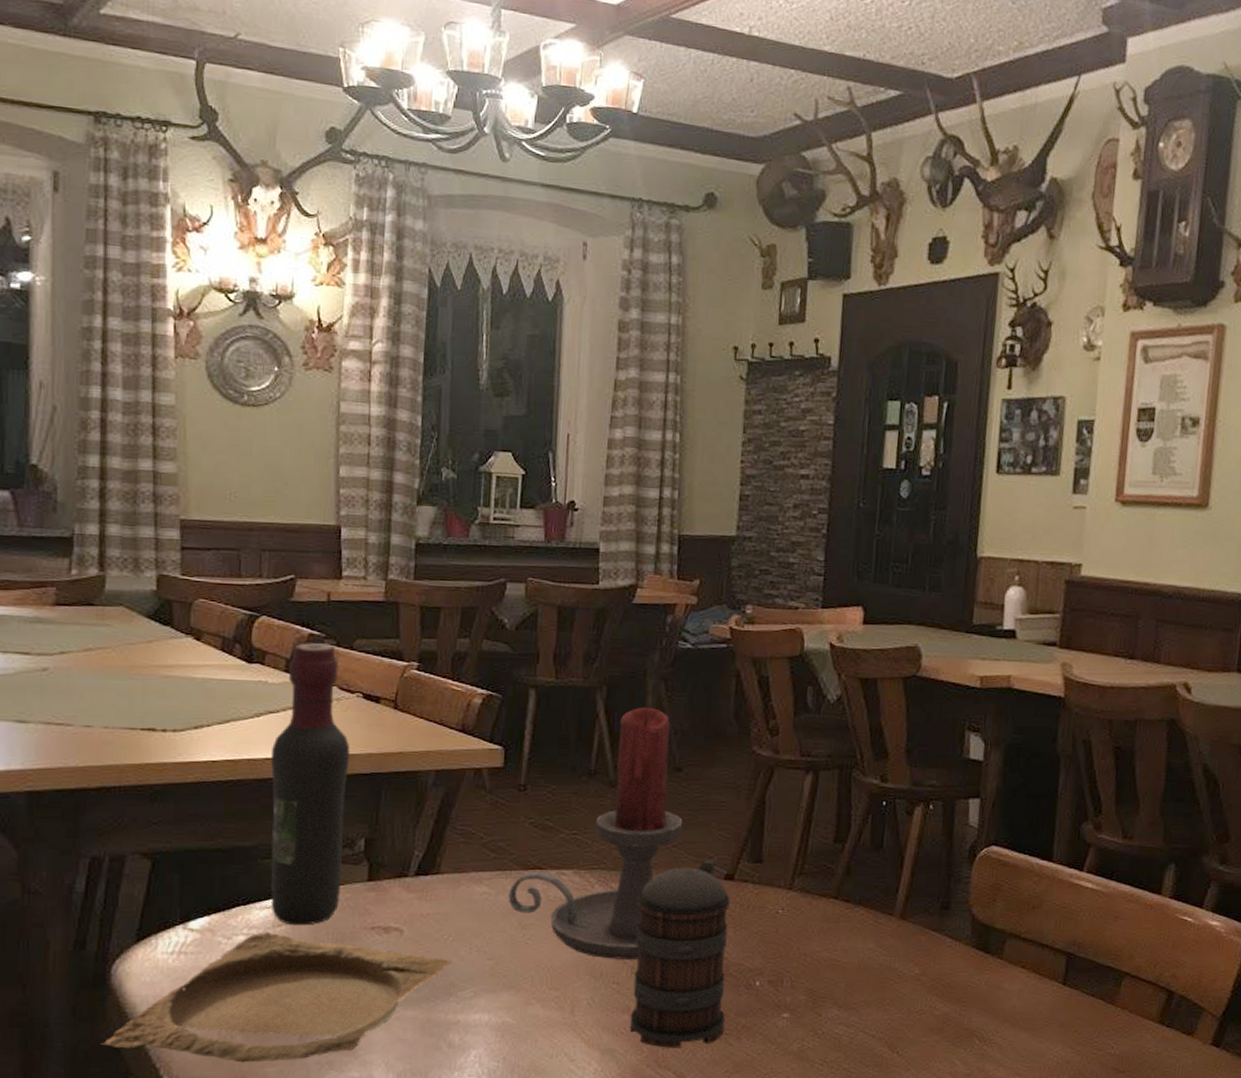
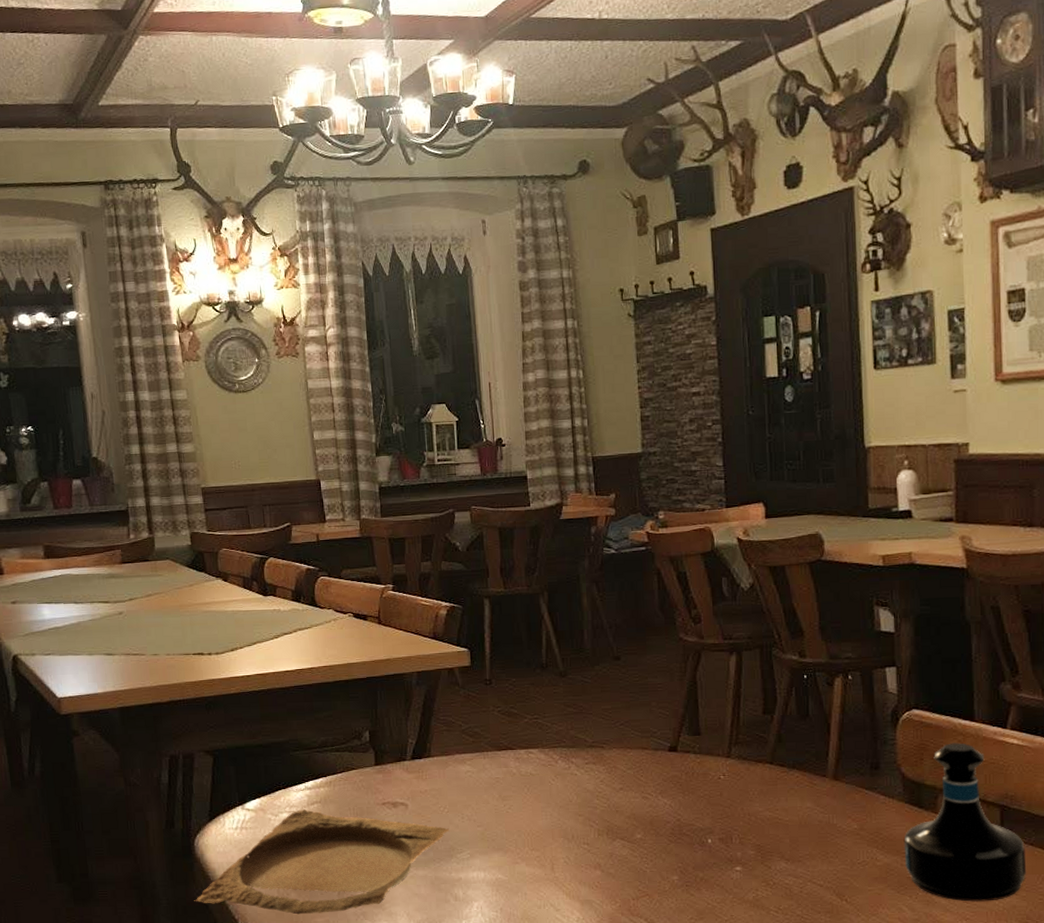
wine bottle: present [270,643,351,926] -> none [290,575,356,804]
candle holder: present [508,707,683,959] -> none [488,606,627,823]
beer mug: present [630,860,730,1048] -> none [595,735,685,899]
tequila bottle: none [964,884,1086,1056] -> present [903,743,1027,902]

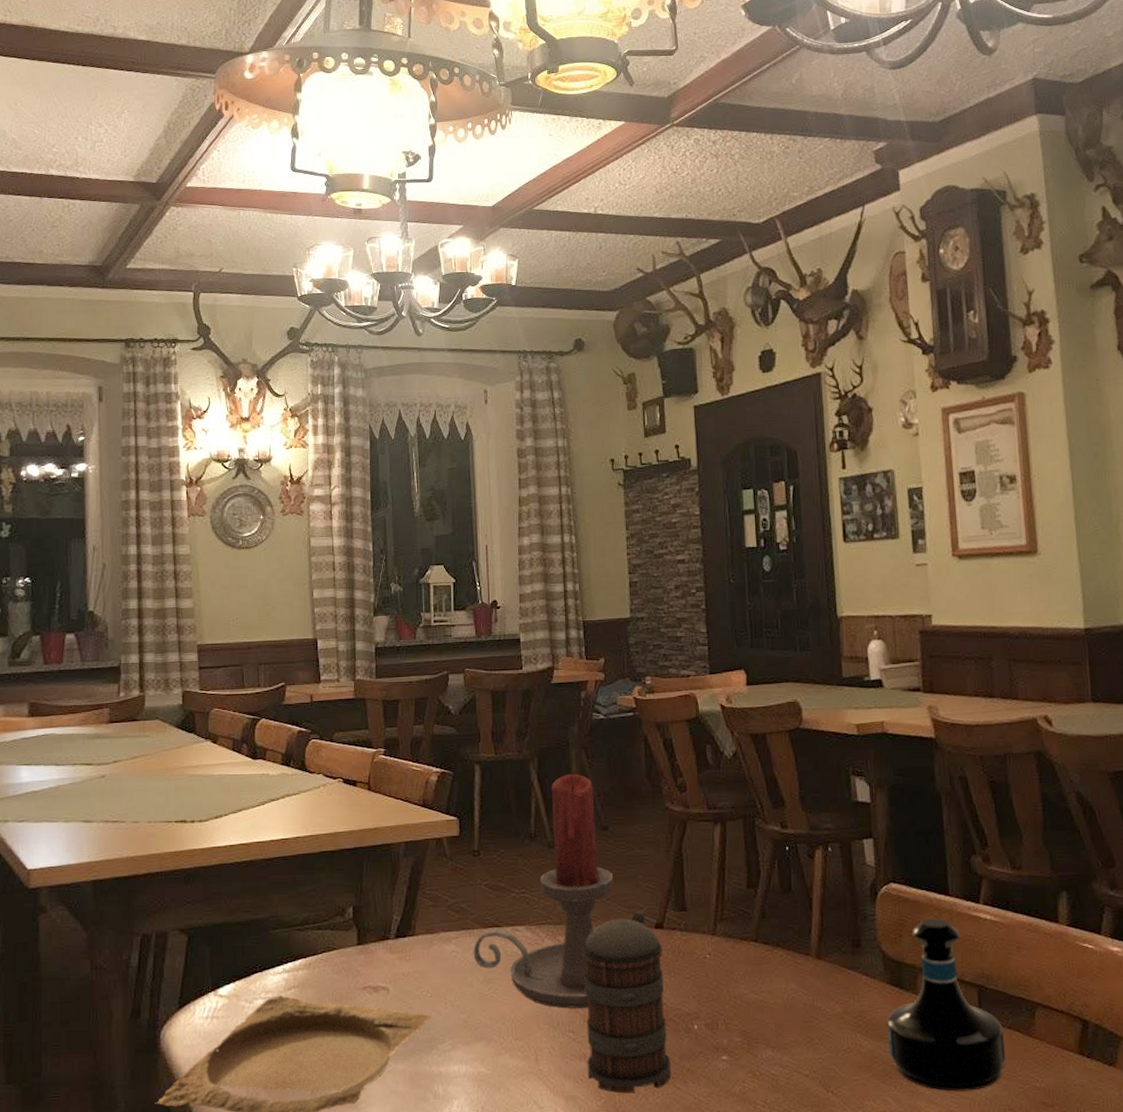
candle holder: none [488,606,627,823] -> present [473,773,614,1009]
beer mug: none [595,735,685,899] -> present [582,910,671,1094]

